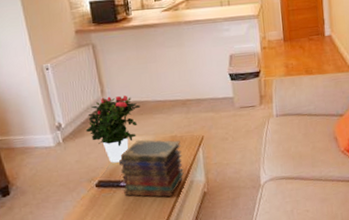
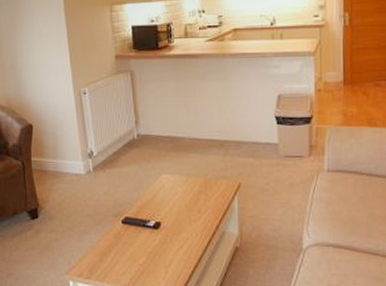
potted flower: present [85,95,141,163] -> none [116,128,175,200]
book stack: present [119,139,184,197] -> none [148,178,215,247]

